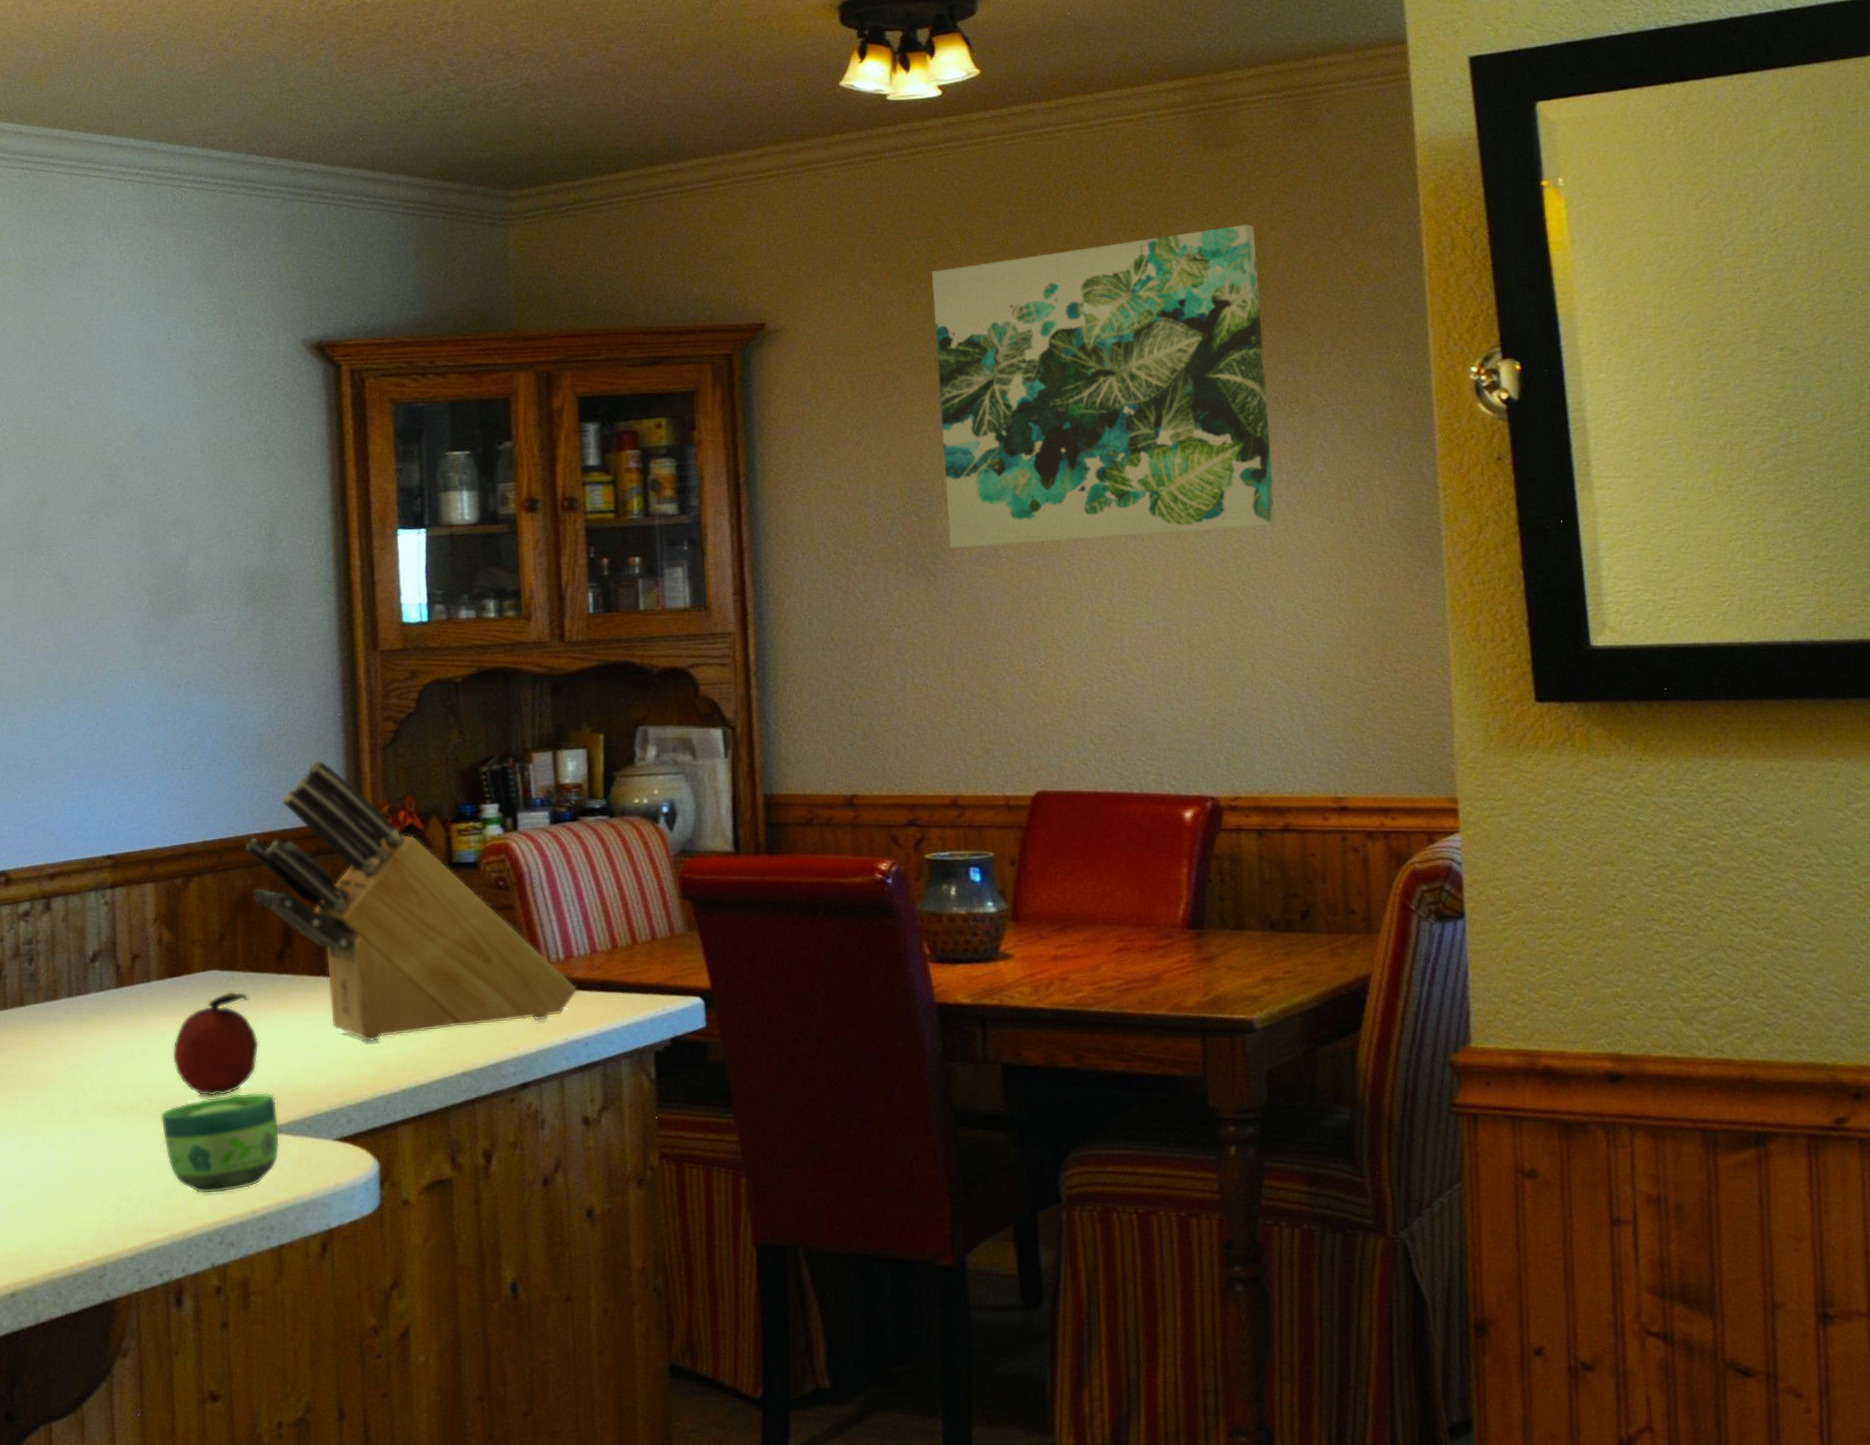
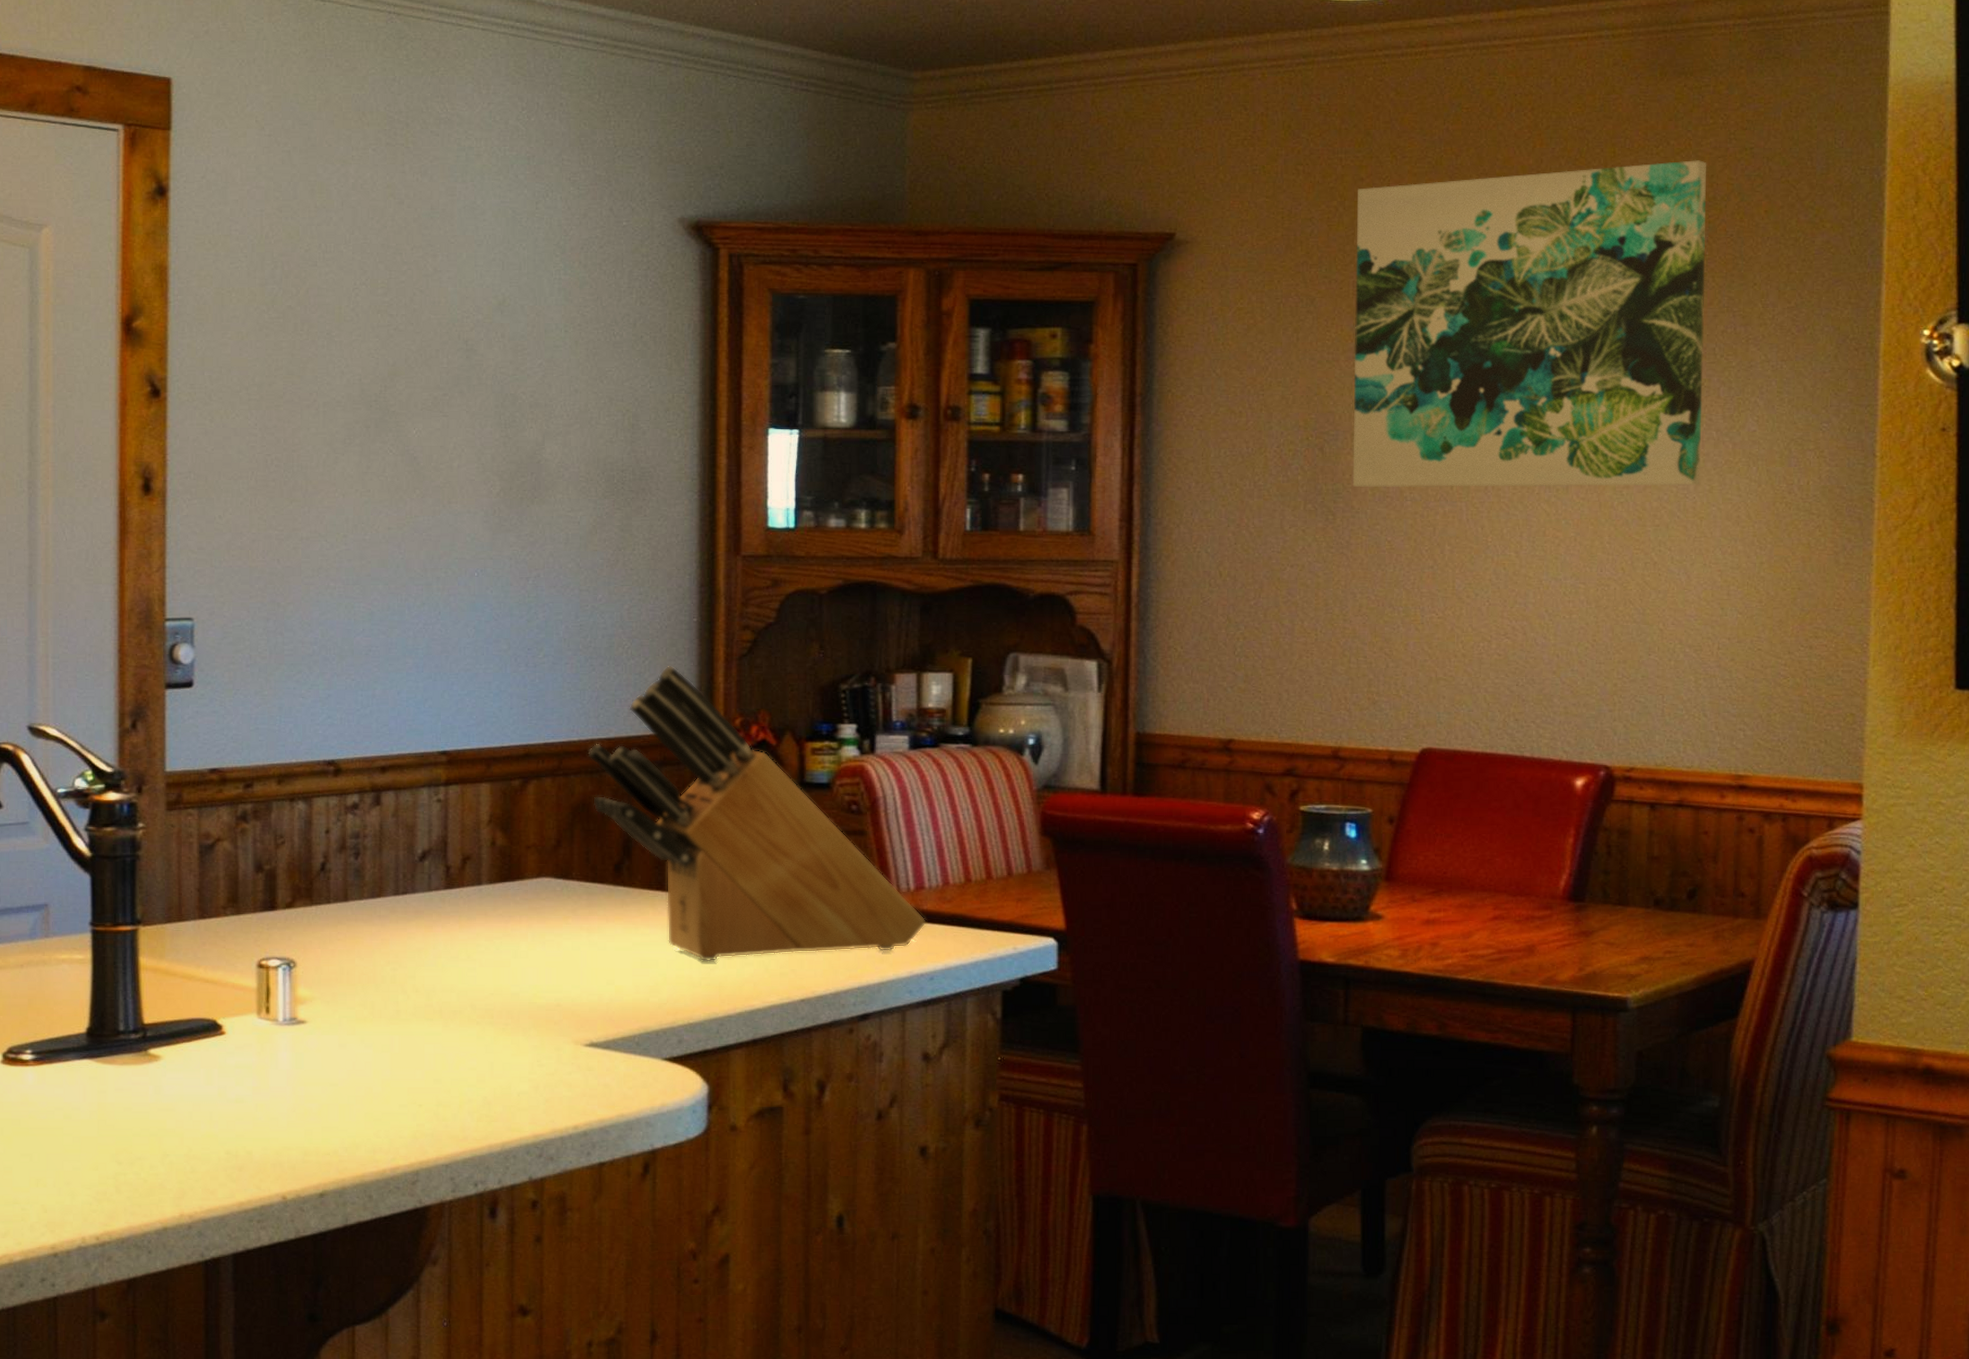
cup: present [160,1092,280,1194] -> none [484,1004,607,1106]
fruit: present [172,991,259,1097] -> none [500,900,591,1007]

